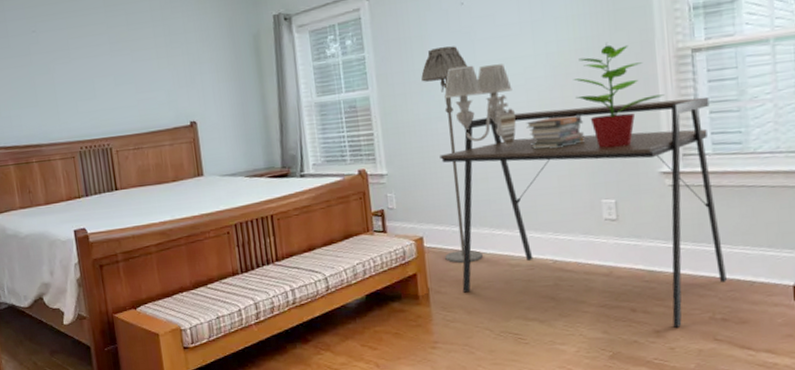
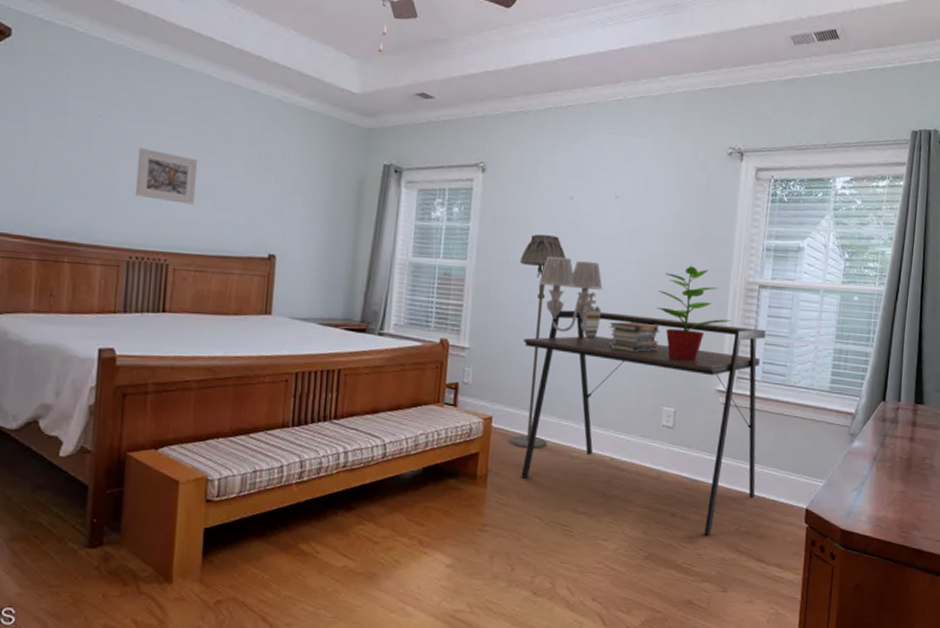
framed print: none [68,50,120,94] -> present [135,148,198,205]

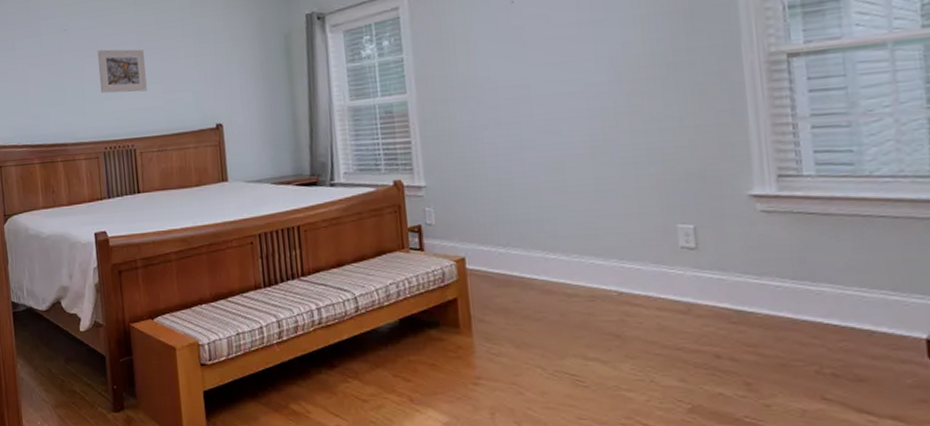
floor lamp: present [510,234,567,448] -> none [465,48,535,289]
desk: present [521,310,766,535] -> none [485,108,839,381]
wall sconce: present [539,256,603,343] -> none [491,68,574,161]
book stack: present [609,321,659,352] -> none [585,127,656,164]
potted plant: present [657,263,731,361] -> none [641,45,754,165]

